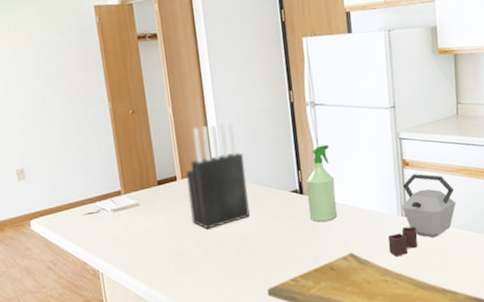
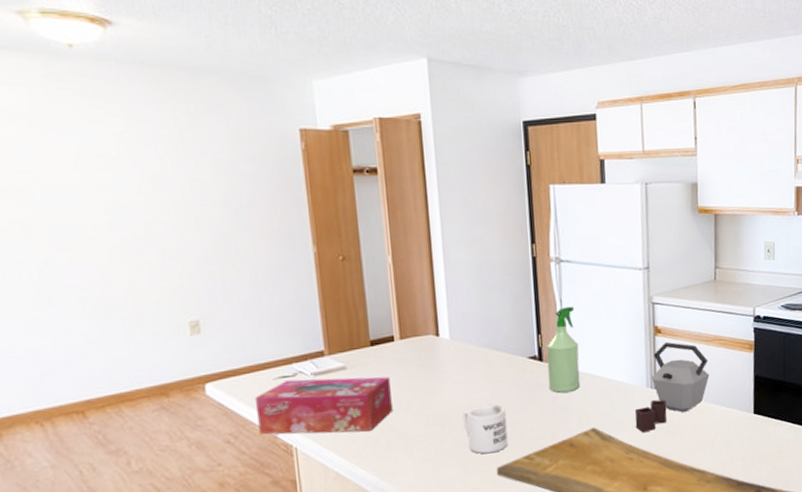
tissue box: none [68,211,178,262] -> present [254,376,393,435]
knife block: present [185,122,250,230] -> none [405,276,480,399]
mug: none [236,233,276,277] -> present [463,404,508,454]

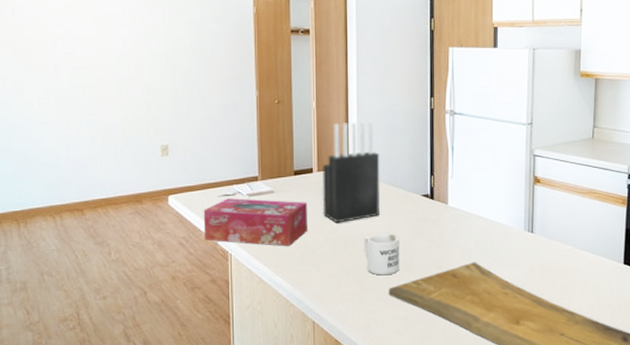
knife block: none [405,276,480,399] -> present [322,121,380,223]
spray bottle: present [545,306,580,393] -> none [437,153,466,229]
kettle: present [634,341,710,432] -> none [512,191,583,270]

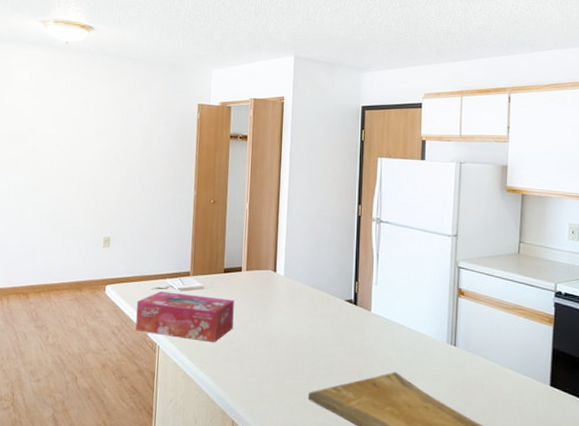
knife block: present [322,121,380,223] -> none [248,225,307,323]
mug: present [364,233,400,276] -> none [286,336,322,379]

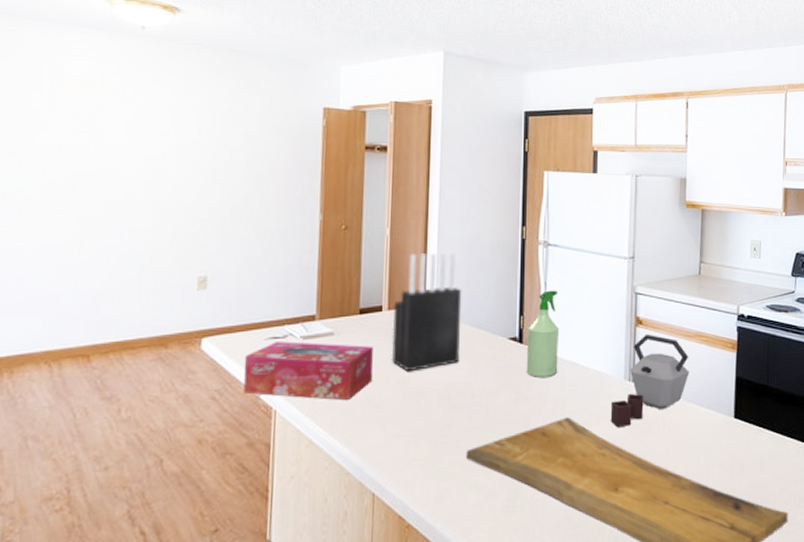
knife block: none [248,225,307,323] -> present [391,252,462,372]
spray bottle: none [360,261,390,337] -> present [526,290,560,379]
kettle: none [433,304,508,385] -> present [610,333,690,427]

